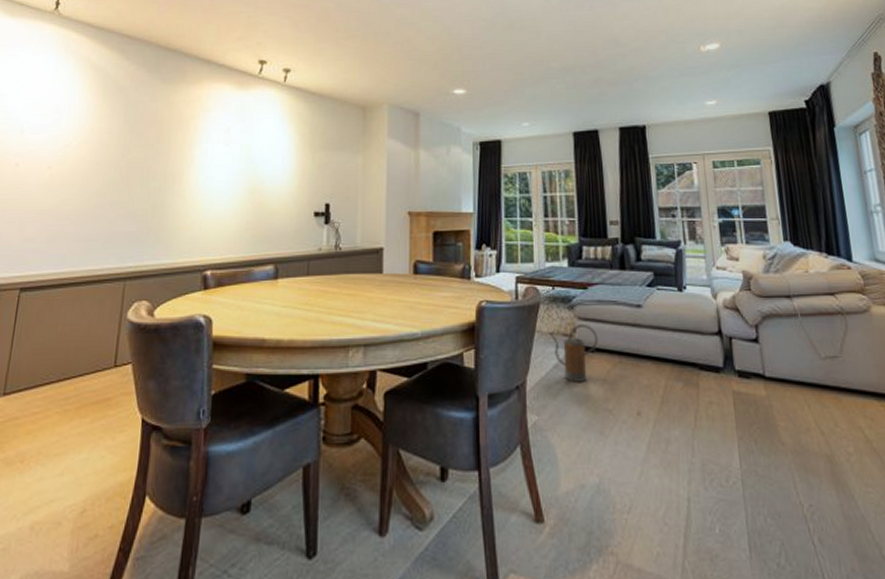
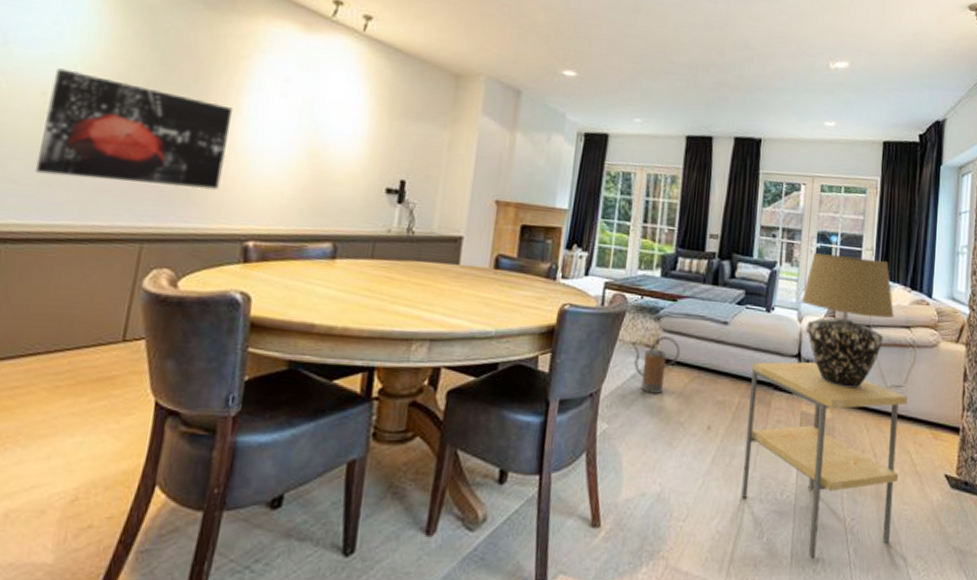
wall art: none [45,146,188,232] -> present [35,68,233,191]
side table: none [673,338,859,551] -> present [741,361,908,558]
table lamp: none [712,228,815,363] -> present [801,253,895,389]

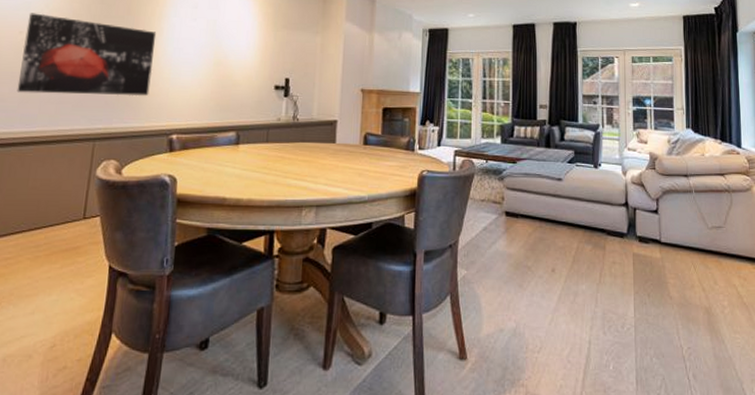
watering can: present [632,336,680,394] -> none [481,194,523,243]
side table: present [741,361,908,558] -> none [586,209,729,384]
table lamp: present [801,253,895,389] -> none [624,115,709,231]

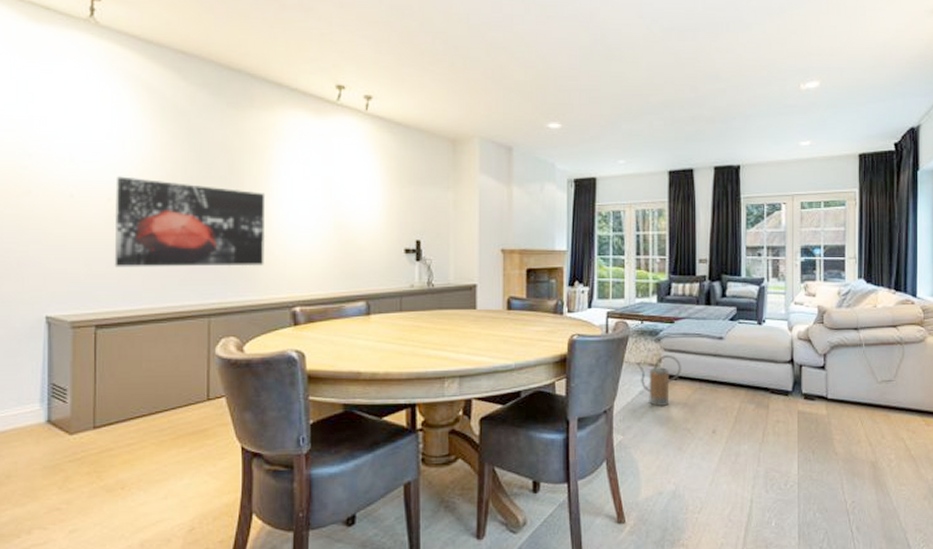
watering can: none [481,194,523,243] -> present [637,355,681,406]

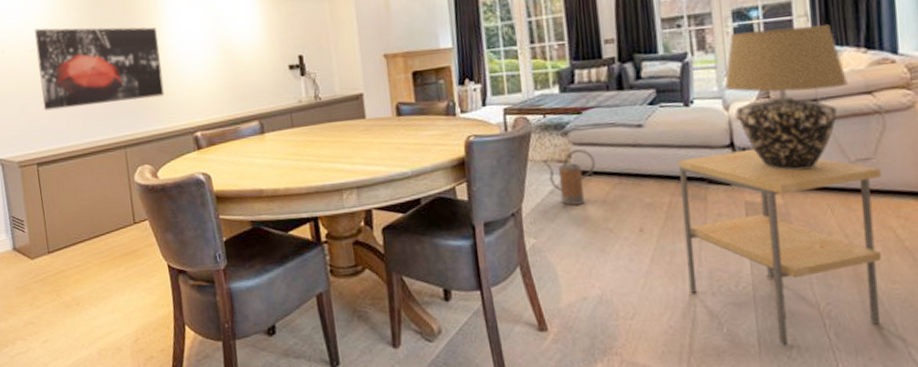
side table: none [748,365,898,538] -> present [679,148,881,345]
table lamp: none [790,266,881,387] -> present [724,24,849,171]

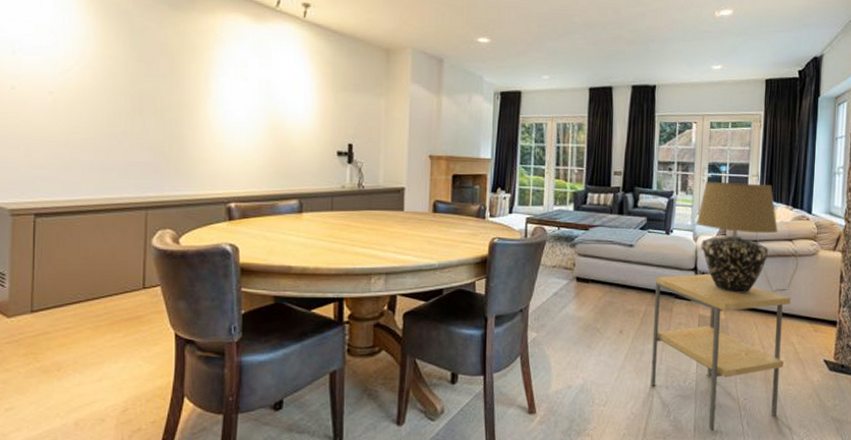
wall art: present [34,27,165,111] -> none [54,70,204,163]
watering can: present [543,149,596,206] -> none [552,260,594,307]

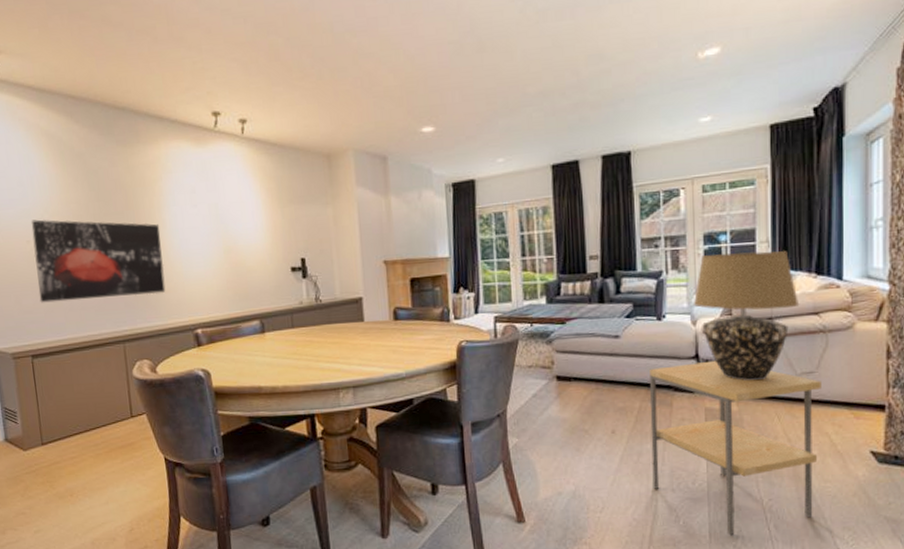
wall art: none [54,70,204,163] -> present [31,219,166,303]

